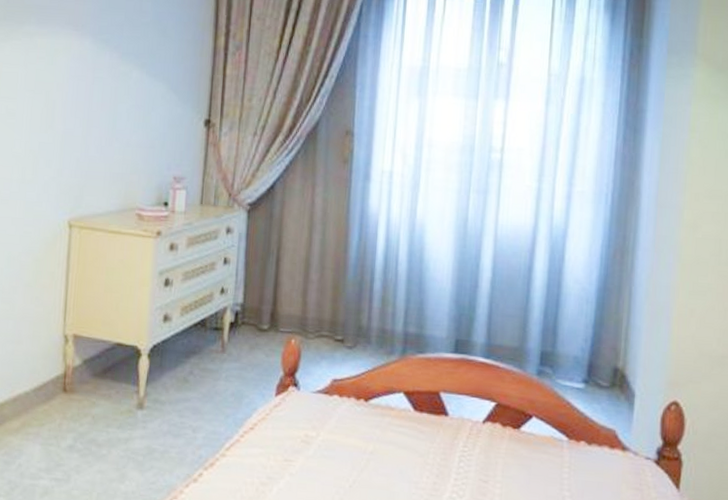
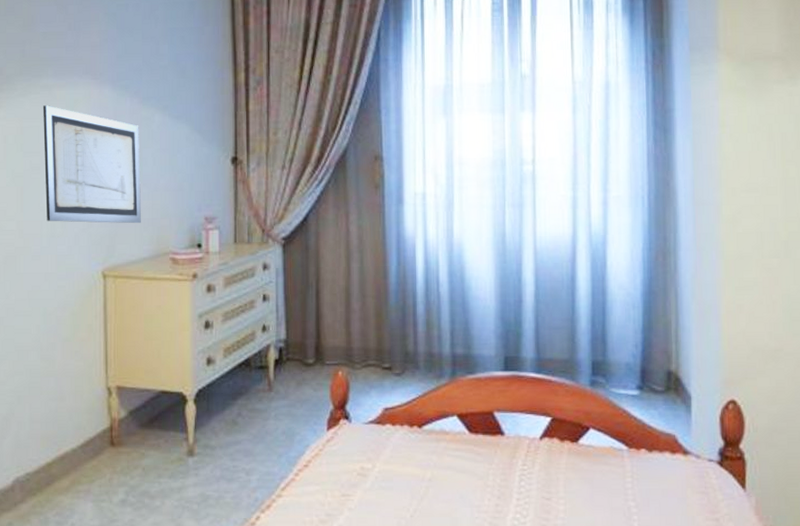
wall art: none [18,52,116,177] -> present [43,105,141,224]

